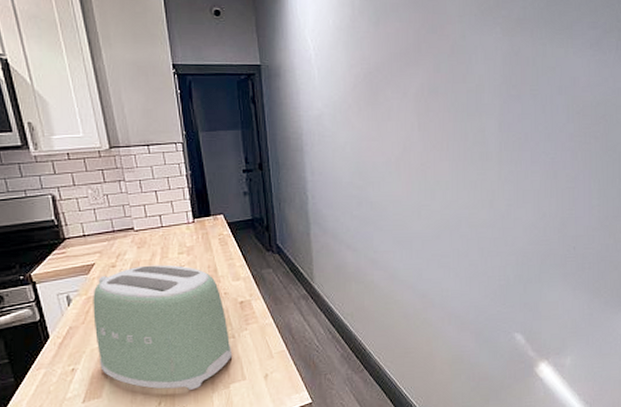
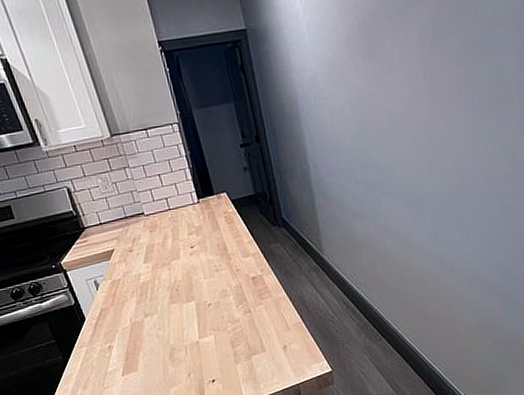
toaster: present [93,264,233,390] -> none [116,246,251,362]

